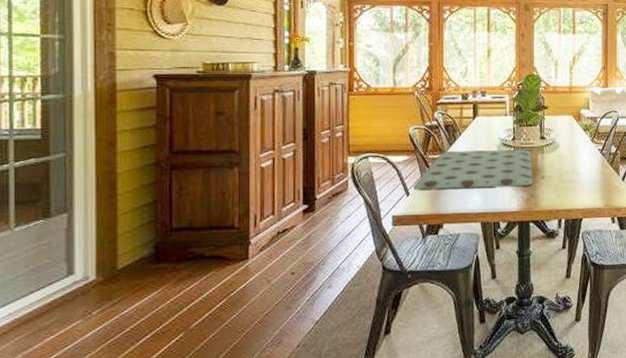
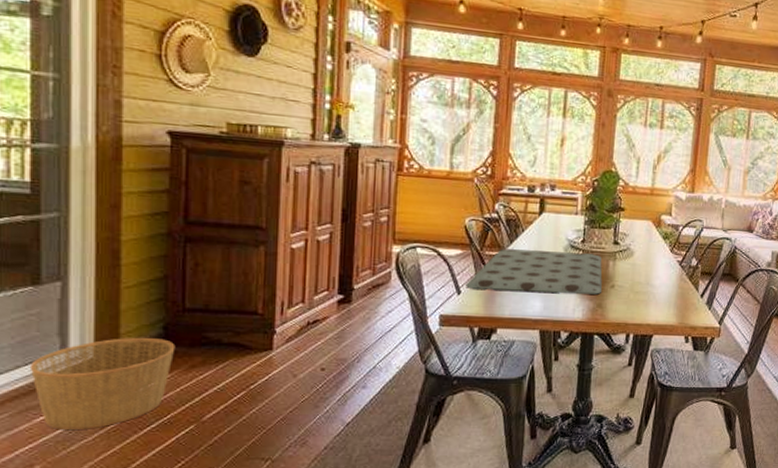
basket: none [43,256,165,347] -> present [31,337,176,431]

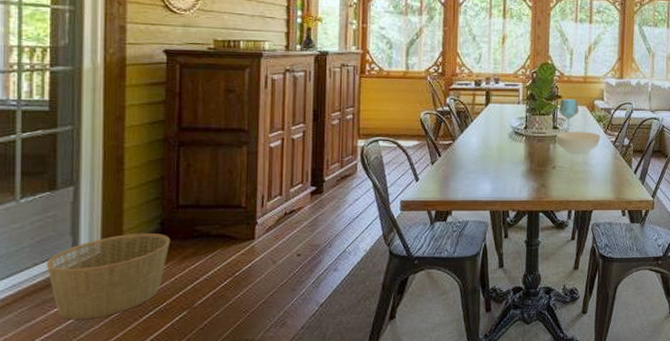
placemat: present [466,249,602,295] -> none [423,138,544,175]
bowl: none [616,247,667,275] -> present [555,131,601,155]
wine glass: none [621,212,644,250] -> present [559,99,579,133]

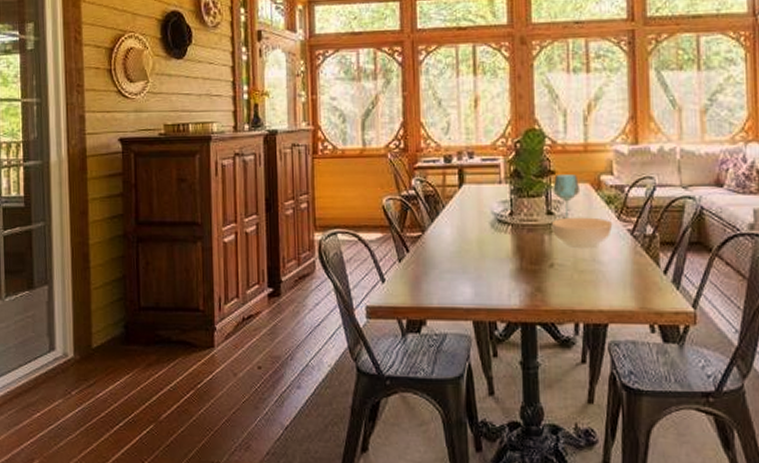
basket: present [47,233,171,321] -> none [29,336,135,427]

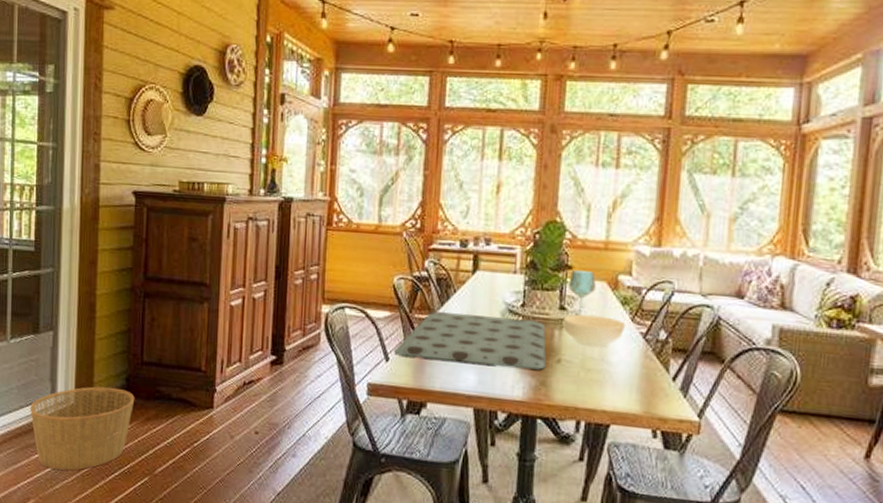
basket: none [29,336,135,427] -> present [30,386,135,471]
placemat: none [389,228,539,276] -> present [394,312,546,370]

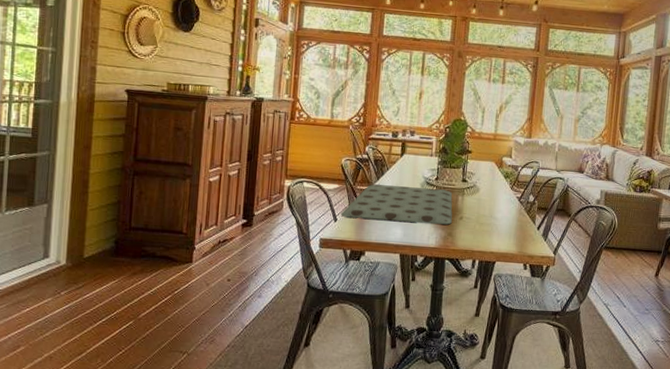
basket: present [30,386,135,471] -> none [23,249,123,321]
bowl: present [562,314,626,348] -> none [464,185,507,209]
wine glass: present [568,270,597,317] -> none [468,154,488,187]

